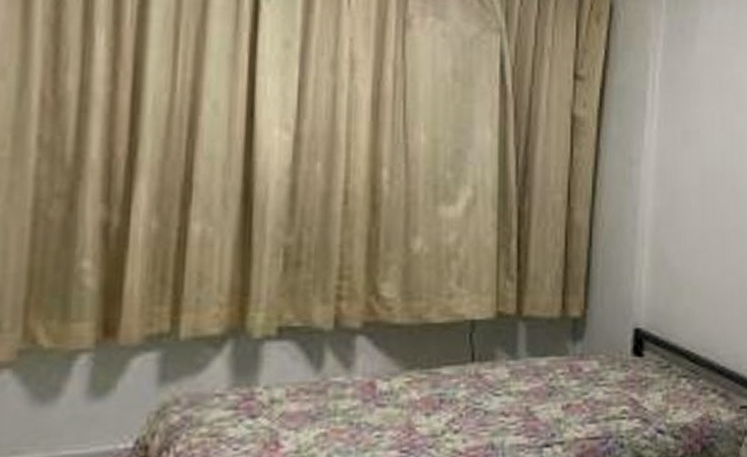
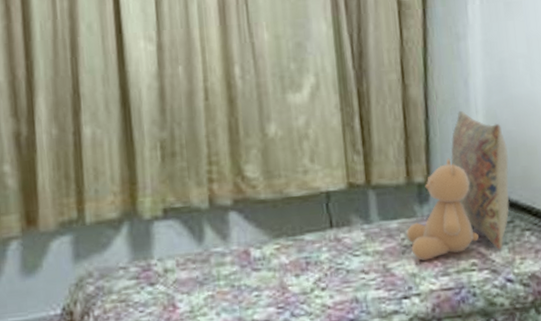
teddy bear: none [555,292,633,405] -> present [406,158,480,261]
pillow: none [610,241,672,397] -> present [450,110,509,250]

